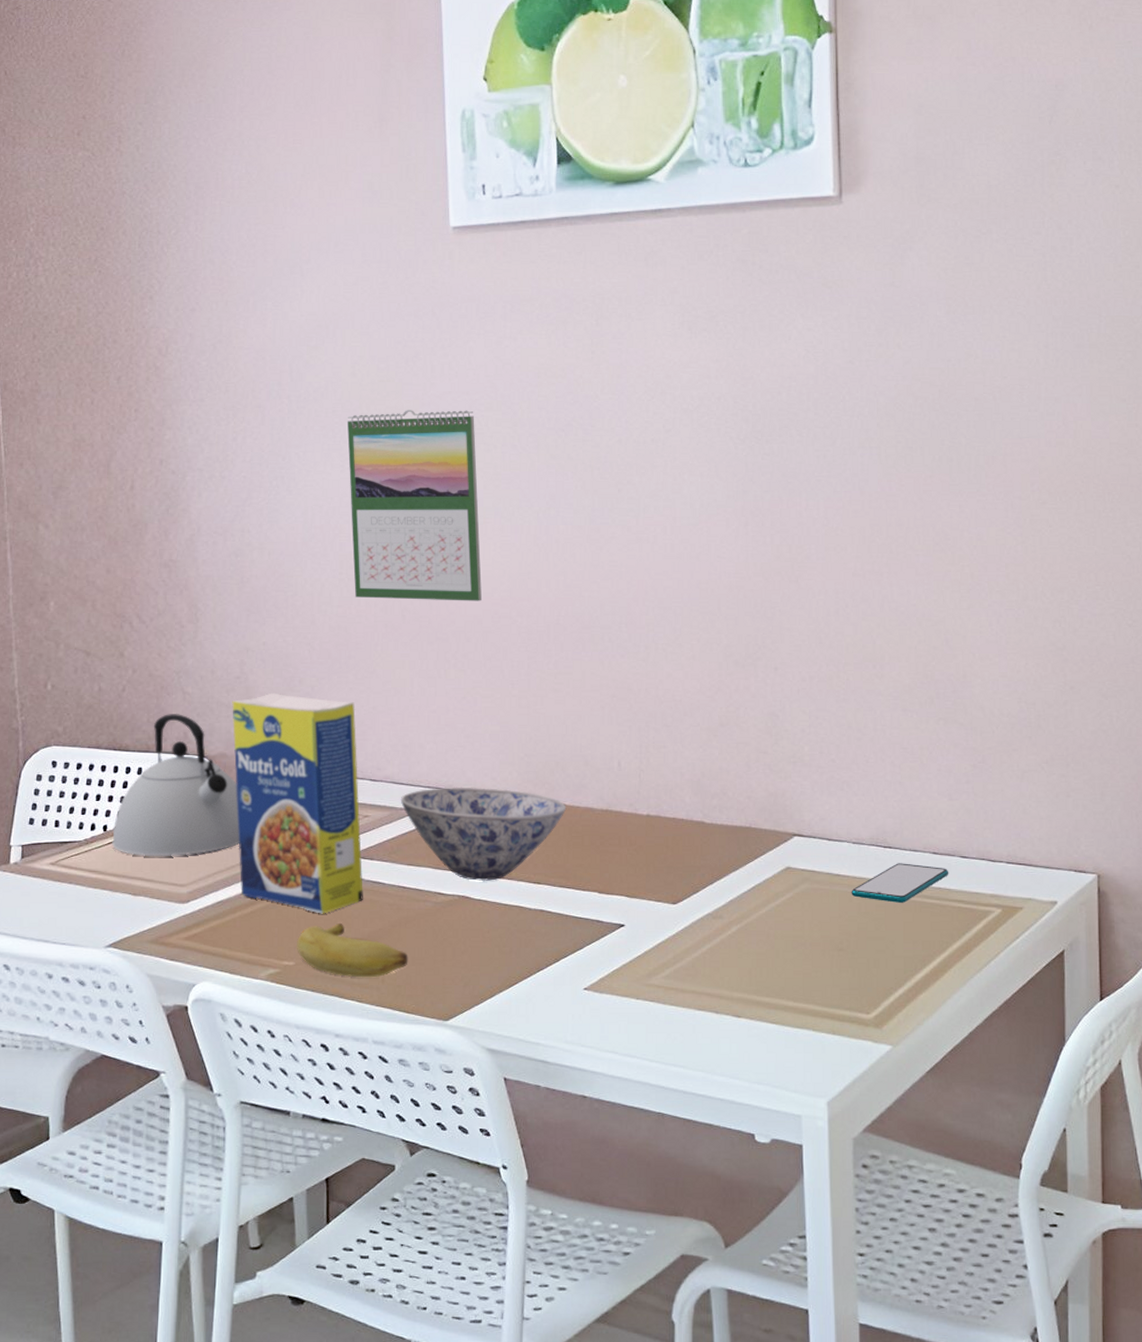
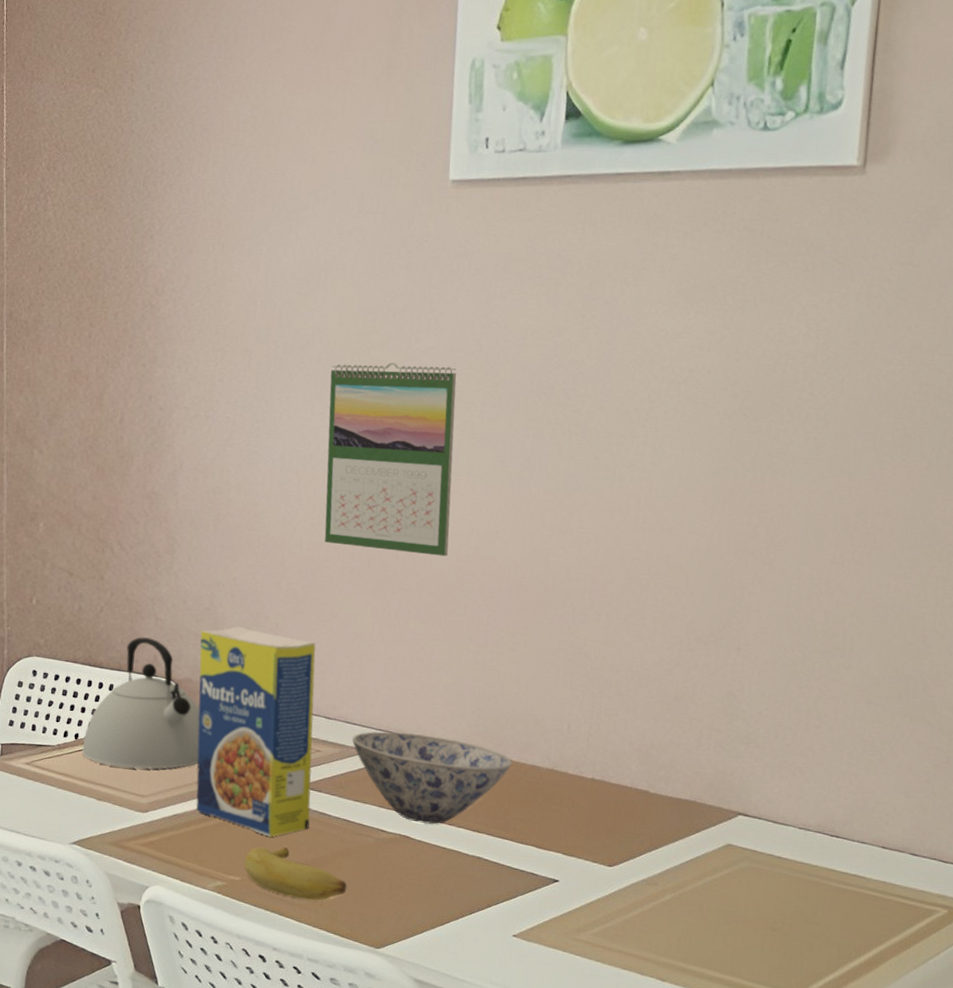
smartphone: present [851,863,949,903] -> none [791,853,897,892]

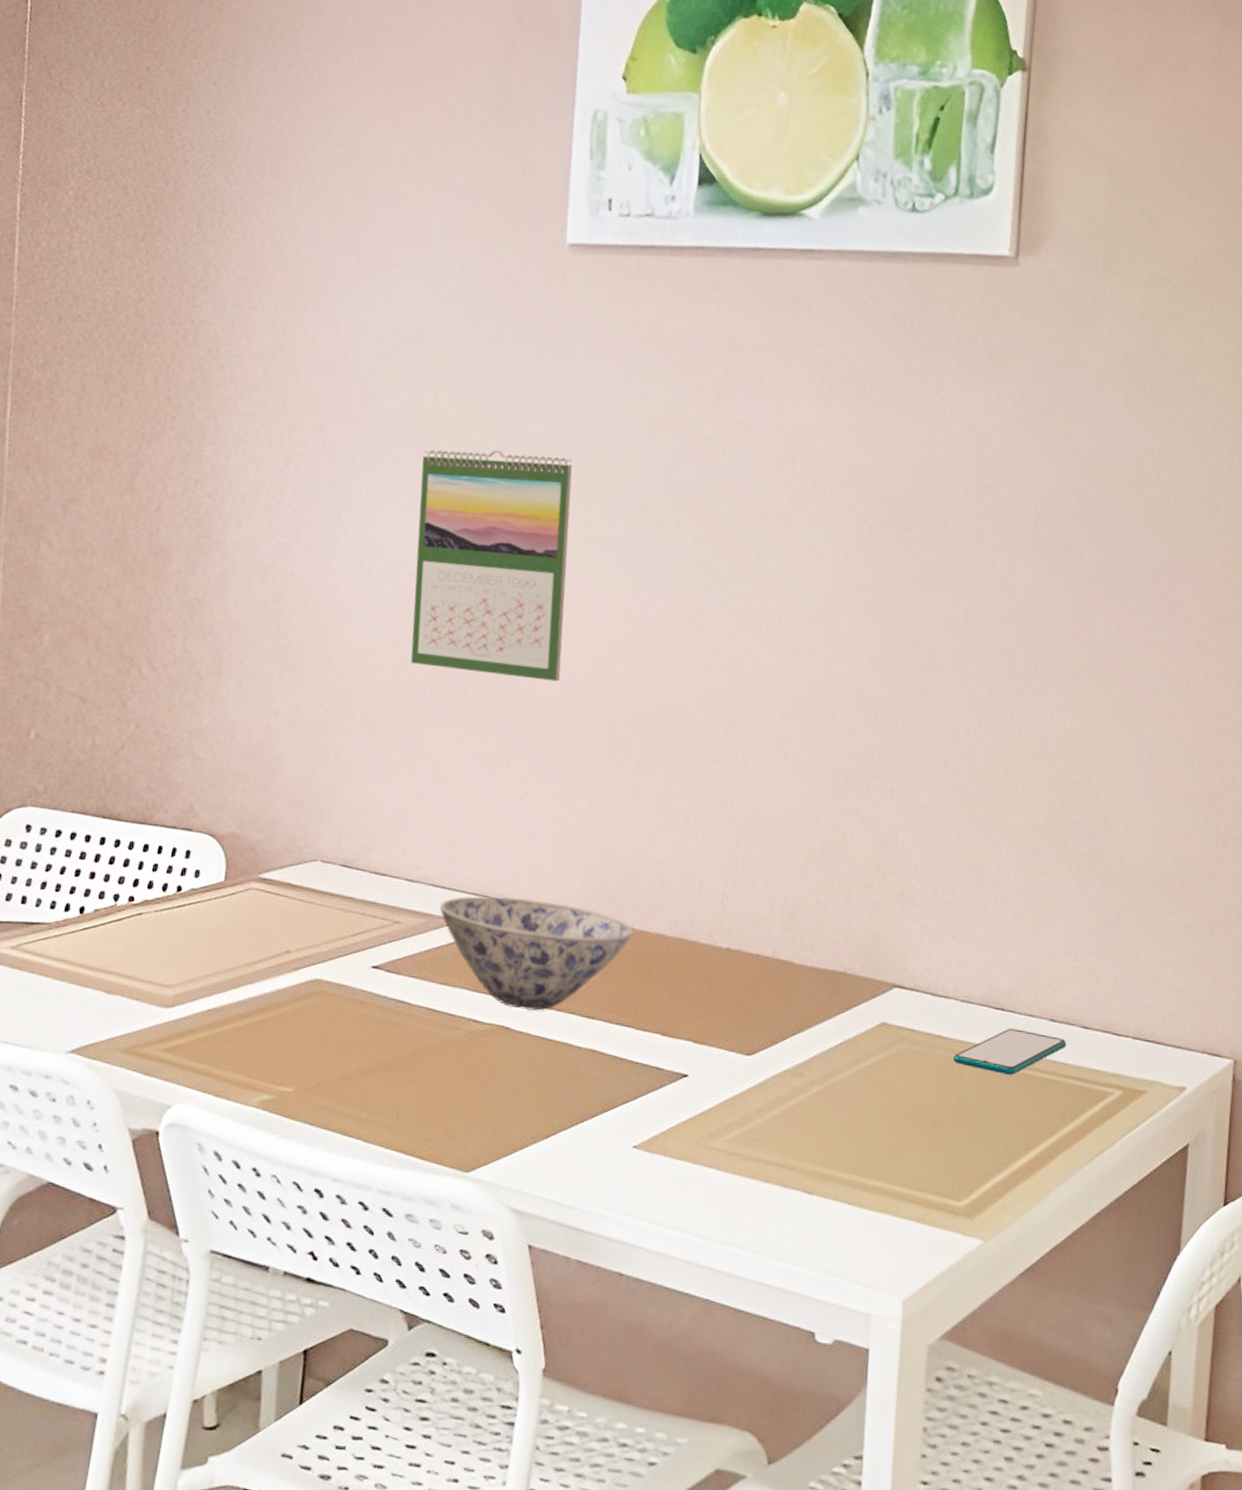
kettle: present [82,637,200,769] -> none [88,780,247,951]
legume: present [196,626,316,837] -> none [238,766,398,1034]
banana: present [243,846,347,901] -> none [298,1046,430,1115]
smartphone: none [791,853,897,892] -> present [953,1028,1067,1075]

